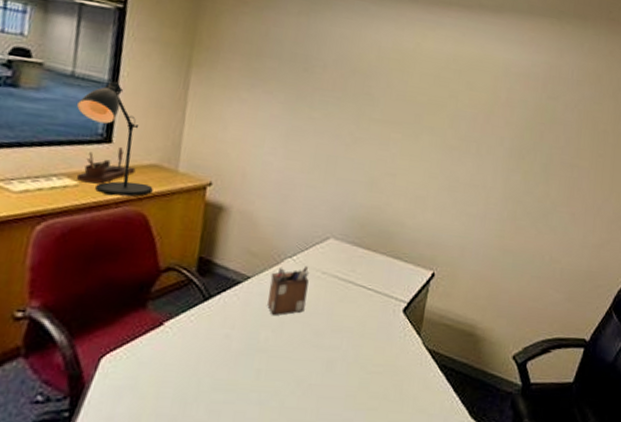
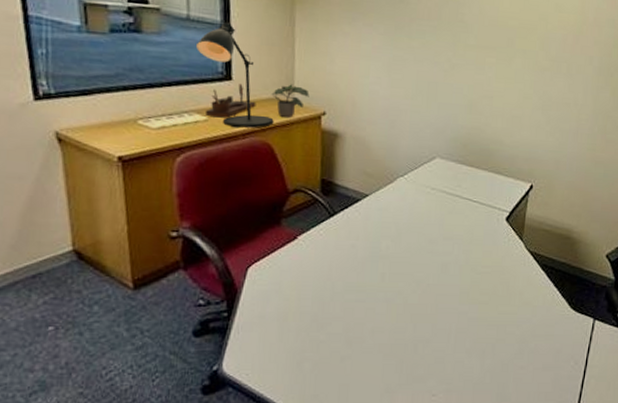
potted plant: none [153,150,196,187] -> present [271,84,309,117]
desk organizer: present [267,266,310,315] -> none [385,183,421,227]

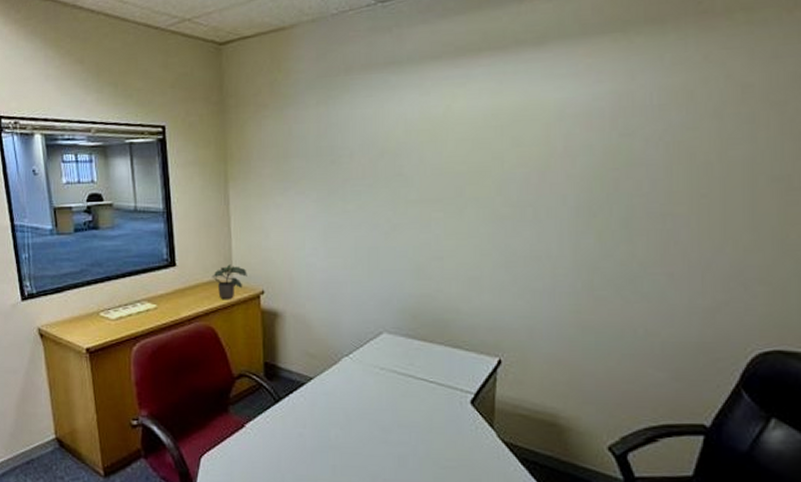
desk lamp: present [197,22,274,128] -> none [144,208,216,313]
desk organizer: present [205,84,256,118] -> none [154,269,199,305]

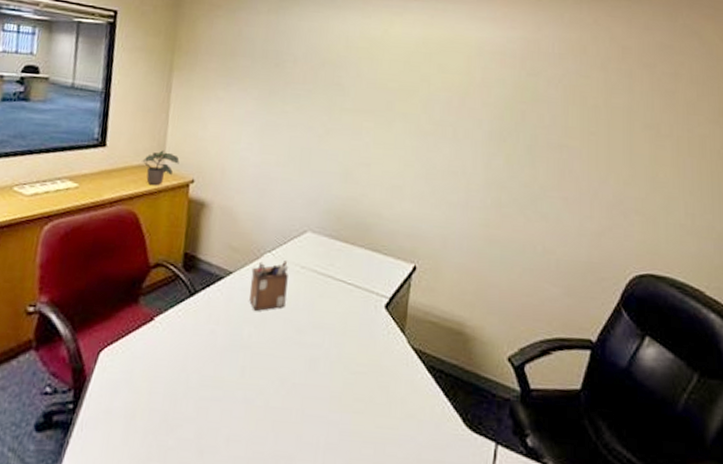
desk organizer: none [331,363,368,413] -> present [249,260,289,311]

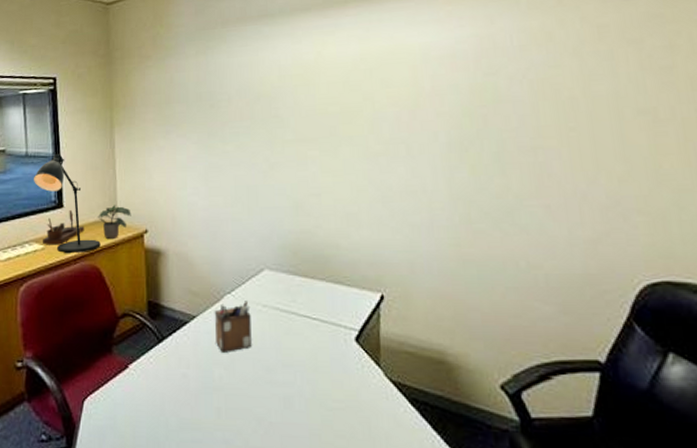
desk organizer: none [76,150,127,186] -> present [42,210,85,245]
desk lamp: none [77,89,142,196] -> present [34,153,101,253]

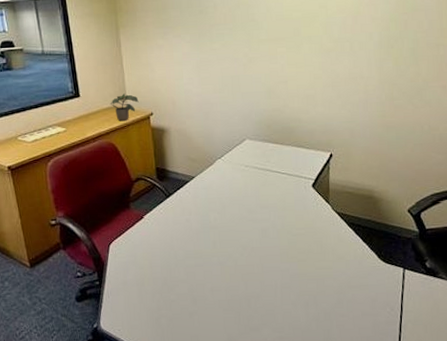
desk lamp: present [34,153,101,253] -> none [51,51,115,134]
desk organizer: present [42,210,85,245] -> none [63,99,100,128]
desk organizer: present [214,301,252,352] -> none [208,163,238,202]

